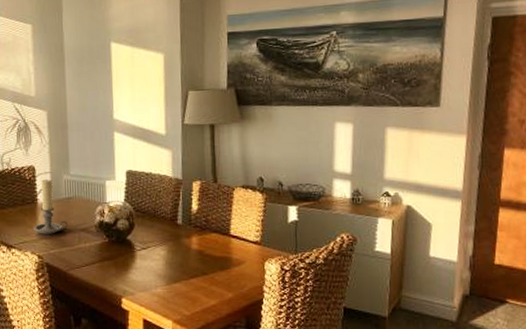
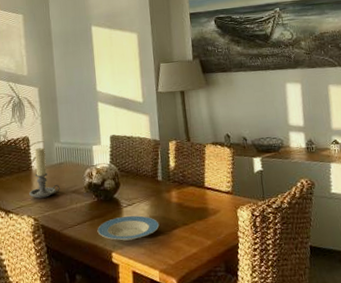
plate: none [107,260,176,286] -> present [97,215,160,241]

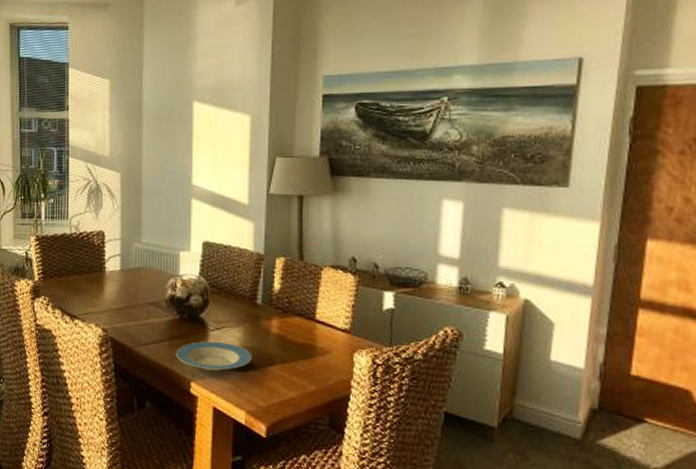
candle holder: present [29,147,60,199] -> none [100,246,136,306]

